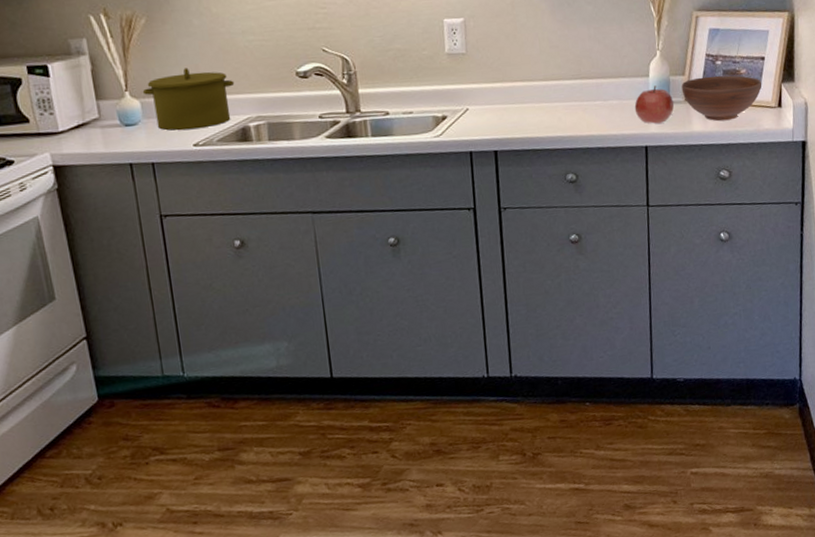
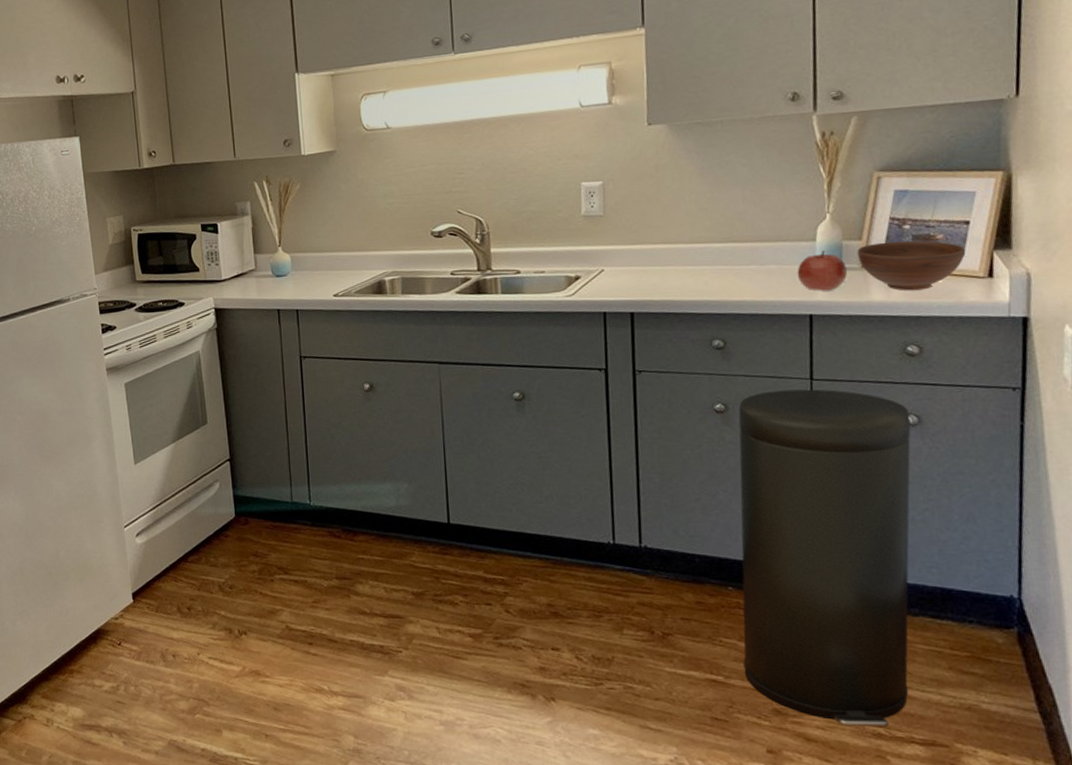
cooking pot: present [142,67,235,131] -> none [293,227,374,282]
pedal bin: none [590,214,725,509] -> present [738,389,911,728]

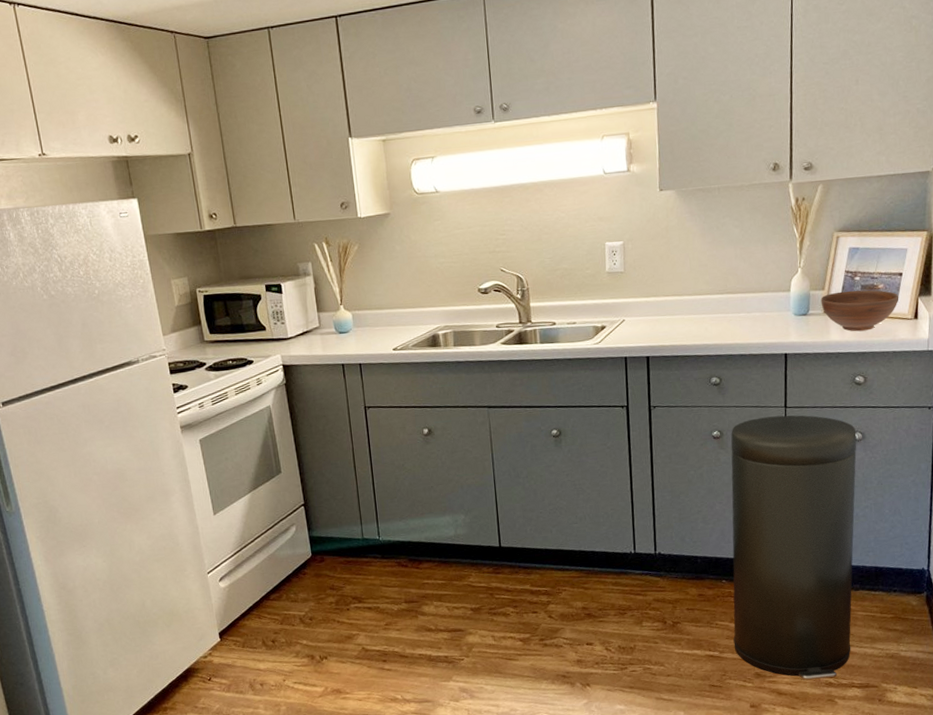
fruit: present [797,250,848,291] -> none [776,299,814,334]

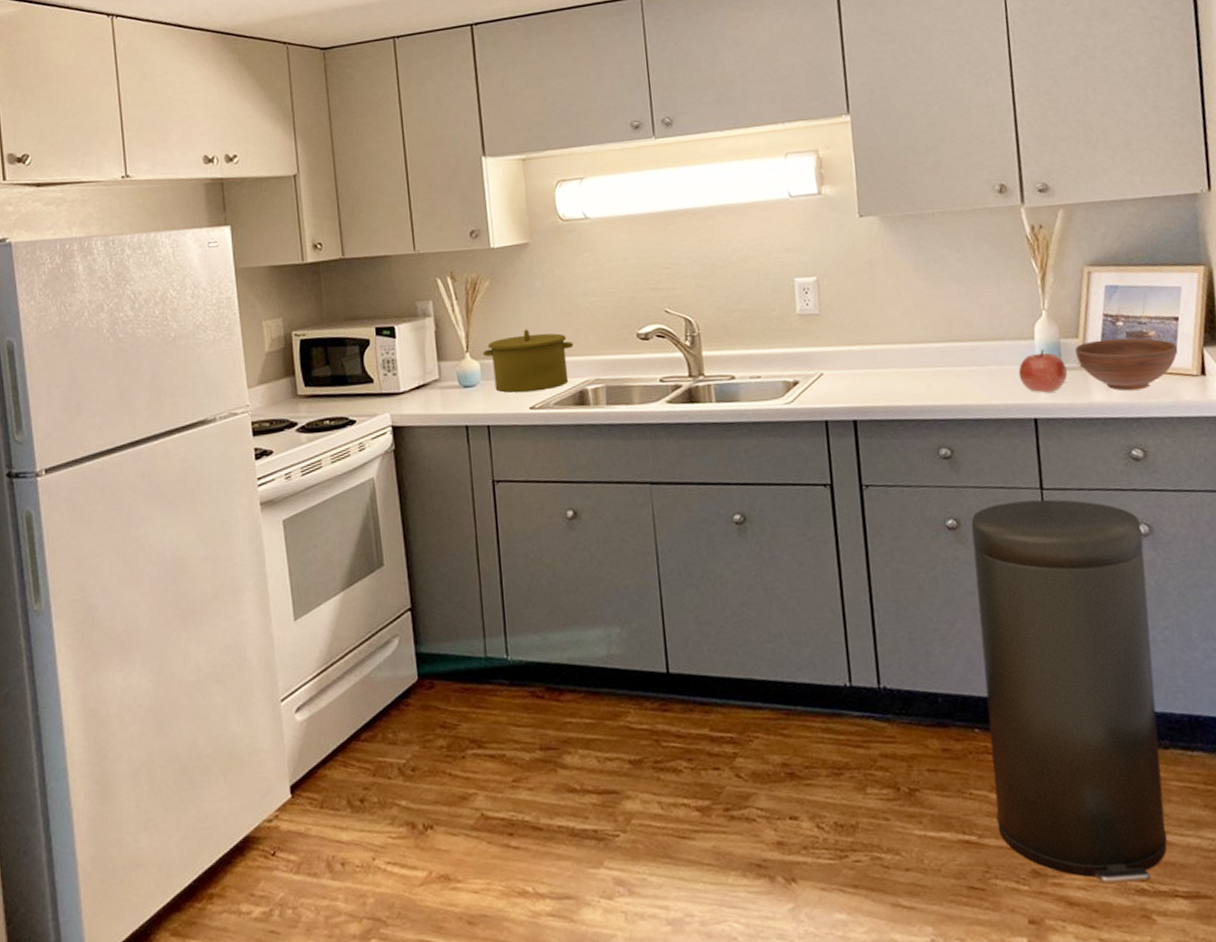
cooking pot: none [354,285,428,337] -> present [482,329,574,393]
fruit: none [776,299,814,334] -> present [1018,349,1068,393]

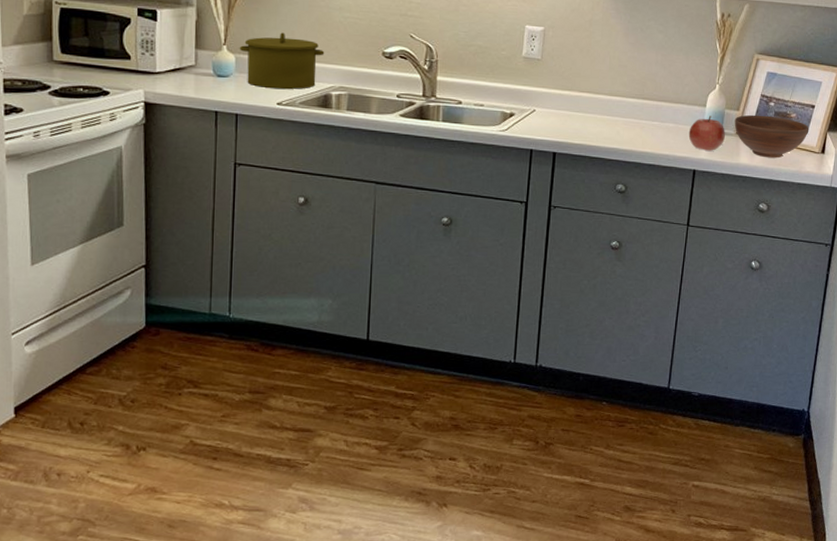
pedal bin: present [971,499,1168,885] -> none [606,233,754,519]

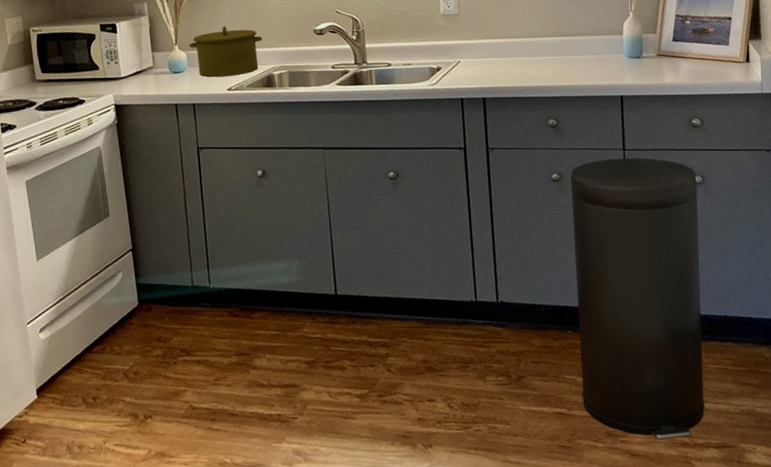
pedal bin: none [606,233,754,519] -> present [570,157,705,440]
fruit: present [688,116,726,151] -> none [610,42,647,76]
bowl: present [734,114,810,159] -> none [653,33,730,75]

